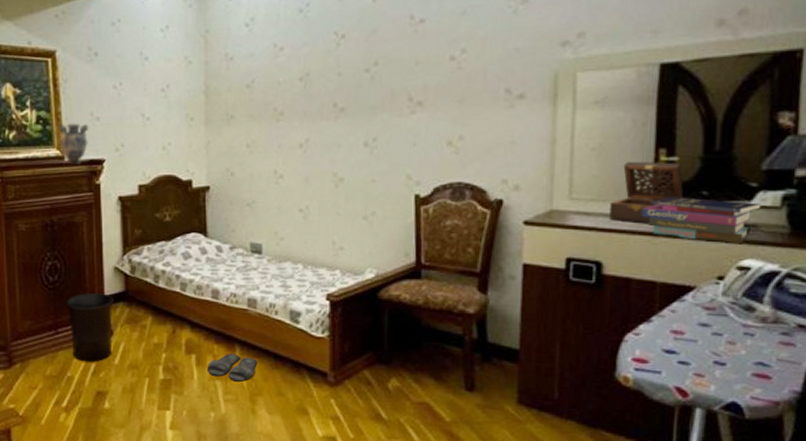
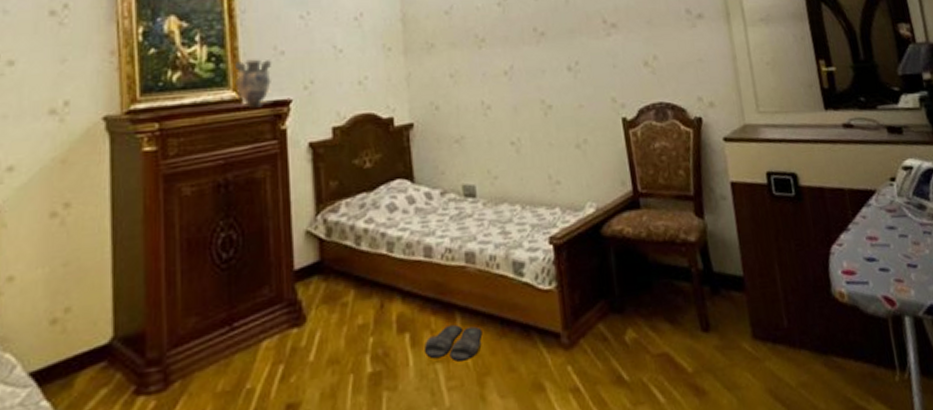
waste bin: present [67,293,113,362] -> none [245,267,306,364]
jewelry box: present [609,161,684,224] -> none [791,72,848,133]
books: present [642,197,761,245] -> none [818,104,907,146]

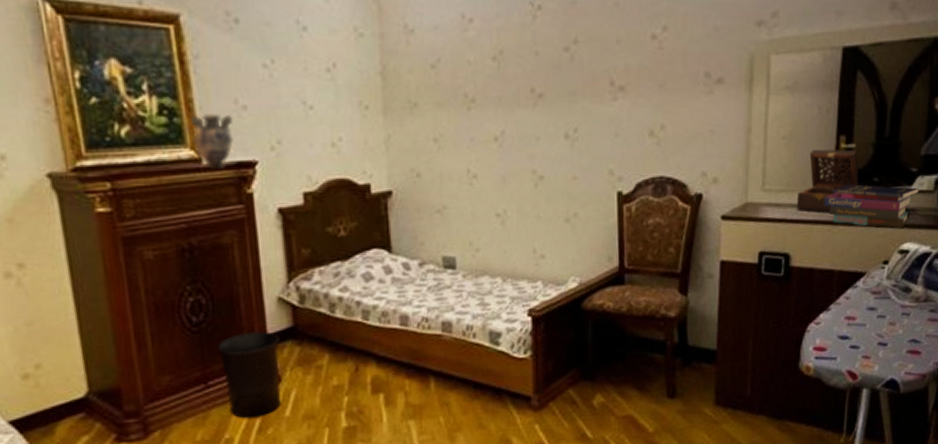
waste bin: none [245,267,306,364] -> present [218,331,281,418]
slippers: present [425,324,483,363] -> none [398,387,455,420]
jewelry box: none [791,72,848,133] -> present [797,149,859,213]
books: none [818,104,907,146] -> present [824,184,919,229]

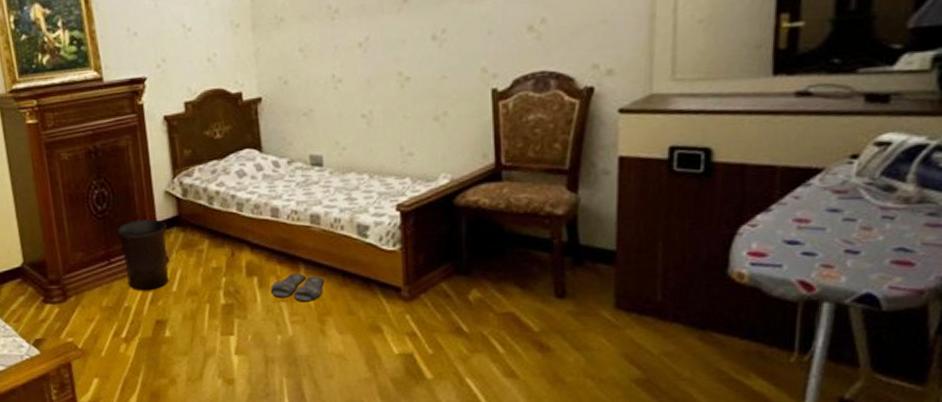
decorative vase: present [191,114,234,171] -> none [94,40,127,87]
slippers: none [398,387,455,420] -> present [271,273,325,303]
jewelry box: present [797,149,859,213] -> none [720,28,811,102]
books: present [824,184,919,229] -> none [760,67,906,117]

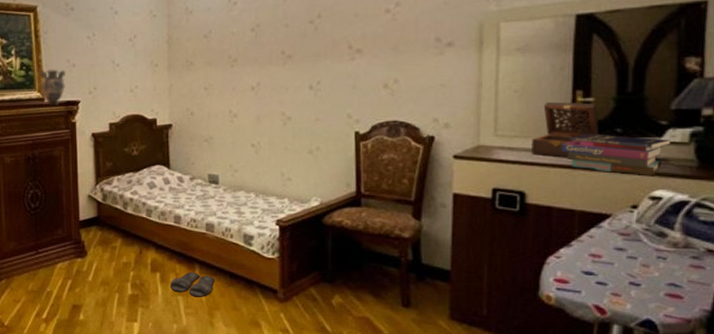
decorative vase: none [94,40,127,87] -> present [40,69,66,106]
waste bin: present [117,219,168,291] -> none [46,218,87,279]
jewelry box: none [720,28,811,102] -> present [531,101,600,158]
books: none [760,67,906,117] -> present [561,134,671,177]

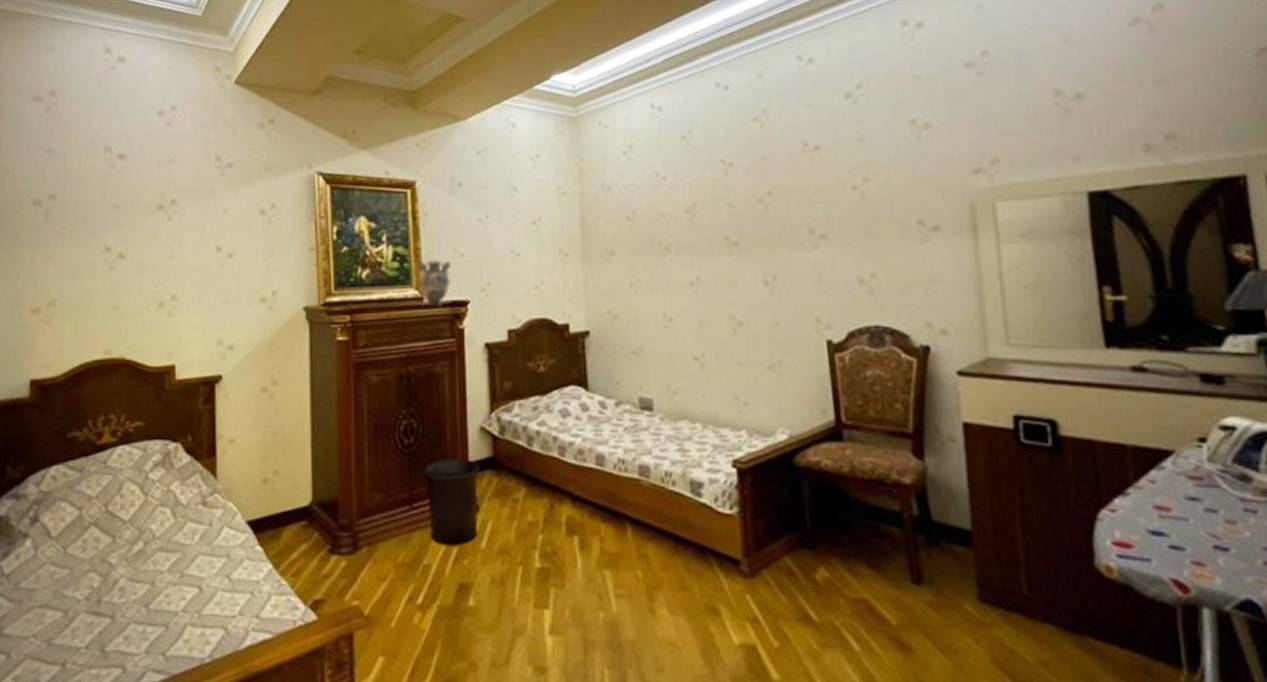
waste bin: none [46,218,87,279] -> present [424,459,479,546]
slippers: present [171,271,215,298] -> none [594,534,654,573]
jewelry box: present [531,101,600,158] -> none [1056,300,1141,374]
books: present [561,134,671,177] -> none [1094,342,1234,399]

